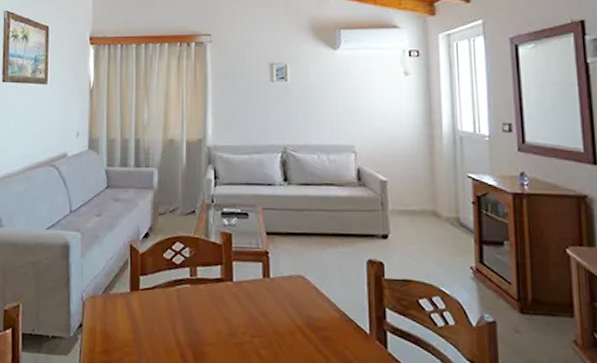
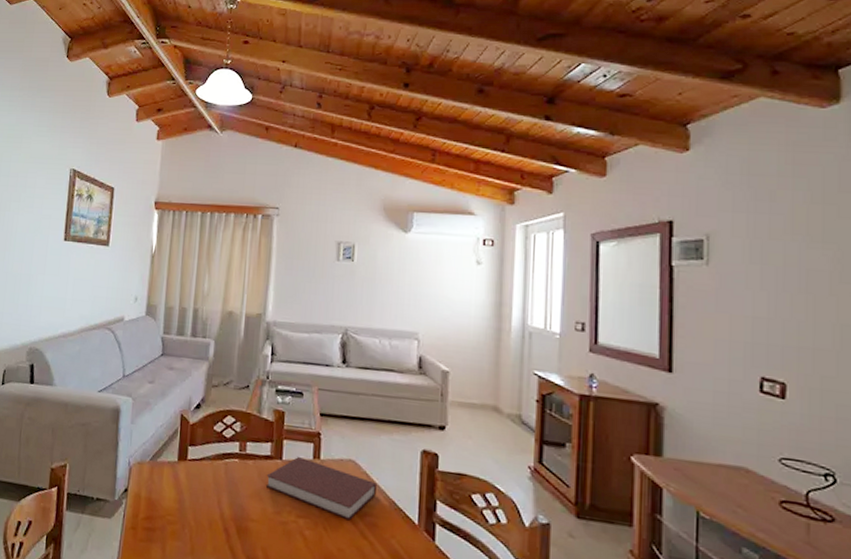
notebook: none [218,276,328,336] -> present [265,456,378,521]

